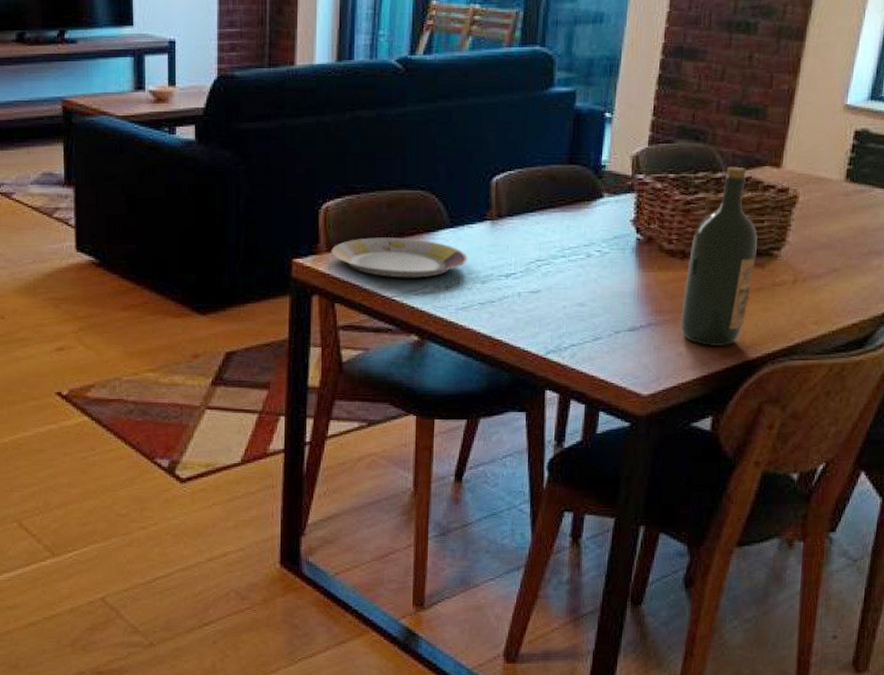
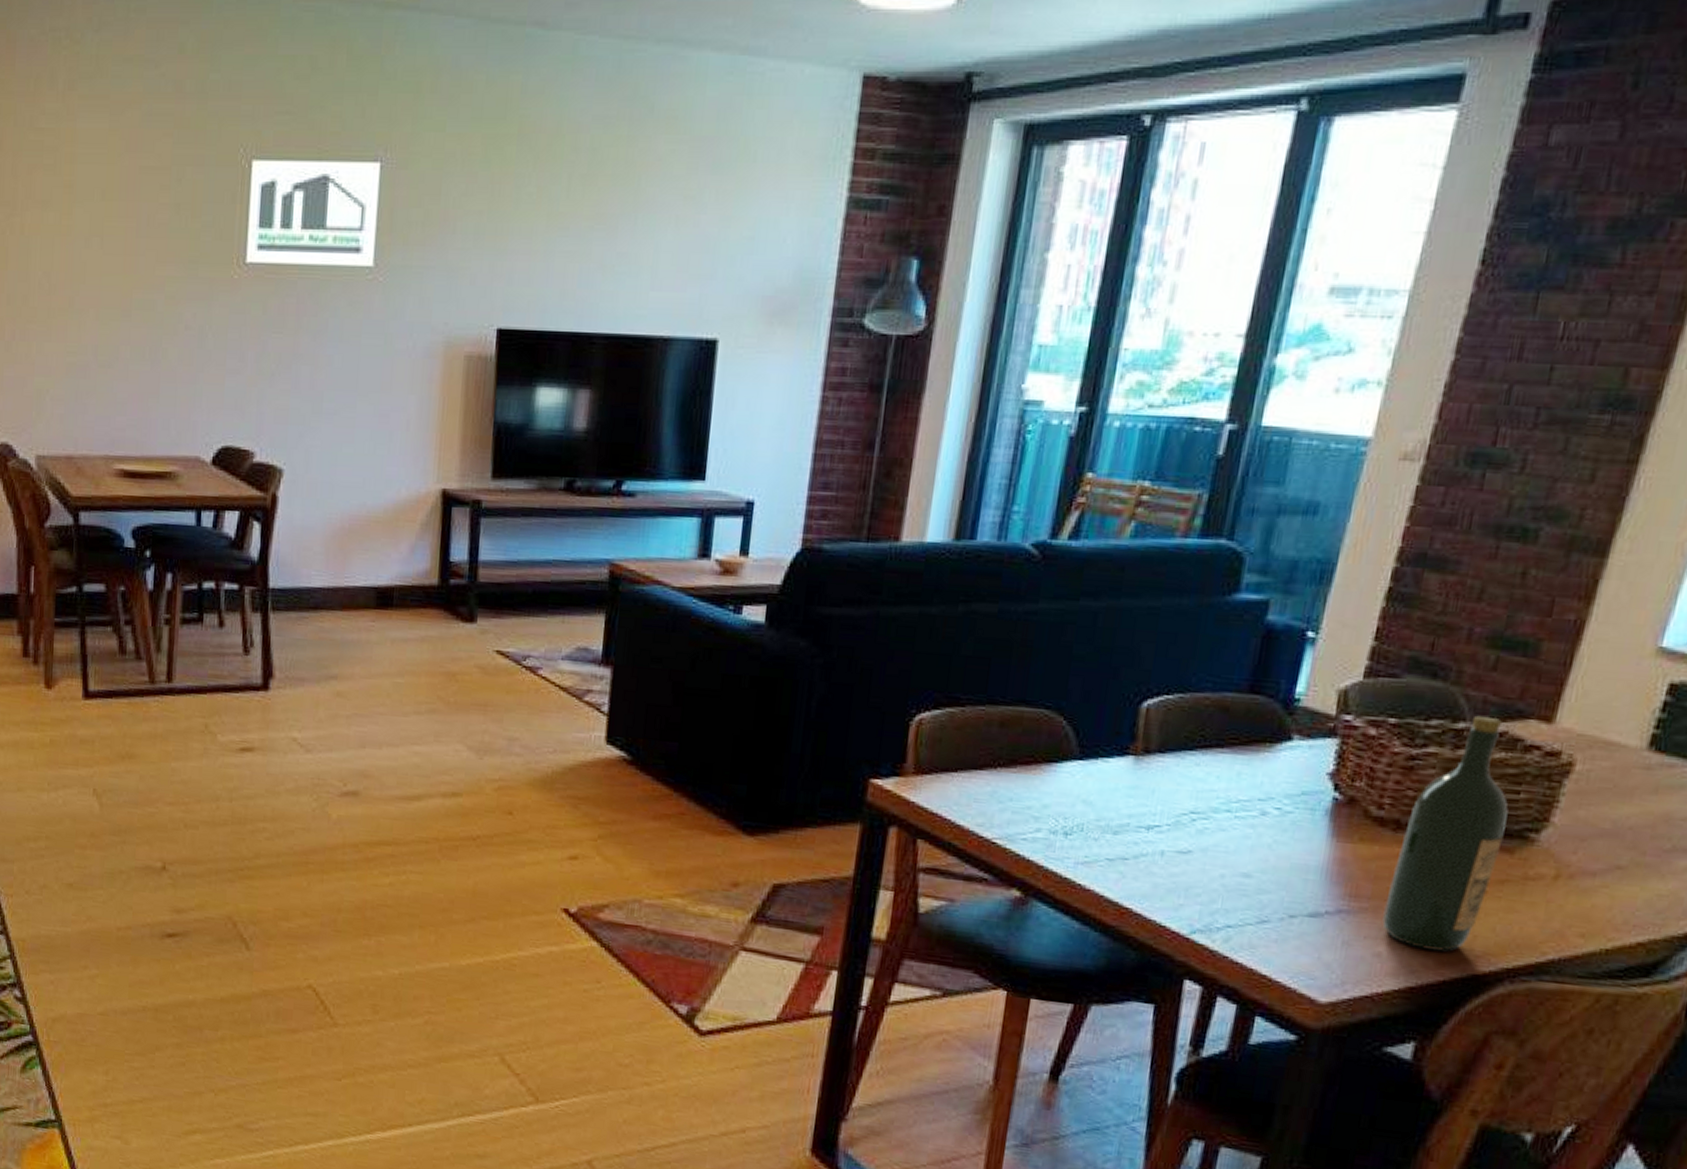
plate: present [331,237,469,278] -> none [920,762,1099,819]

